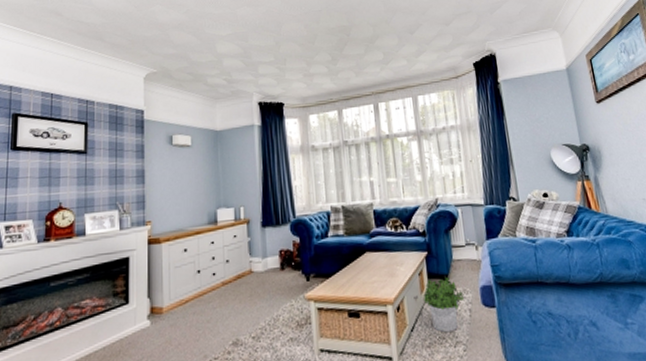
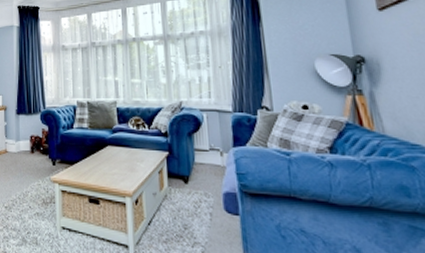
potted plant: present [423,277,465,333] -> none [161,178,206,232]

